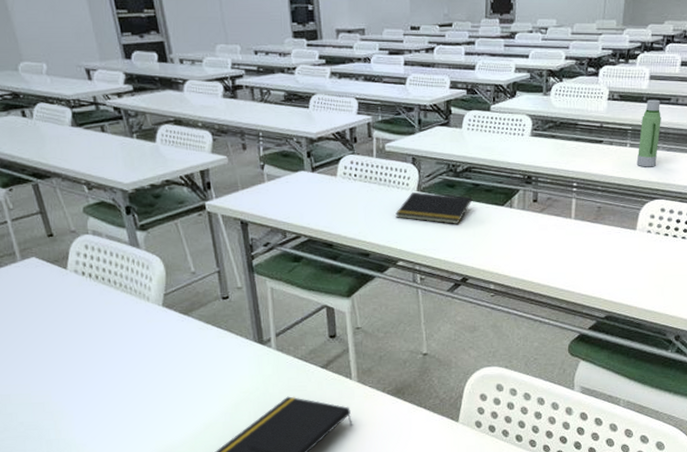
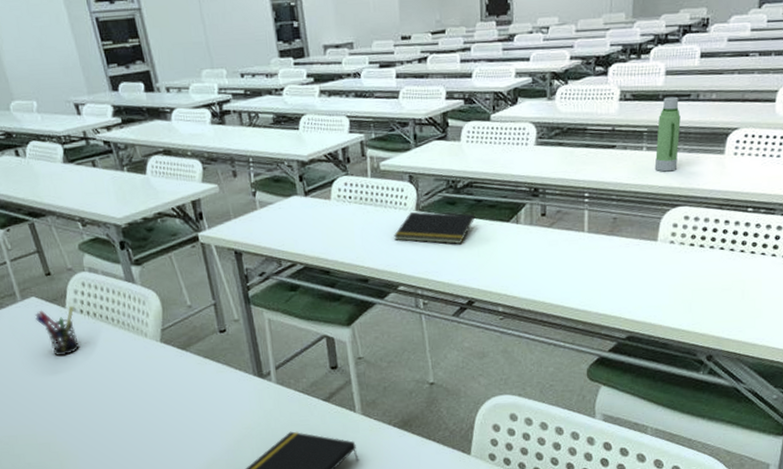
pen holder: none [35,268,81,317] -> present [35,306,80,356]

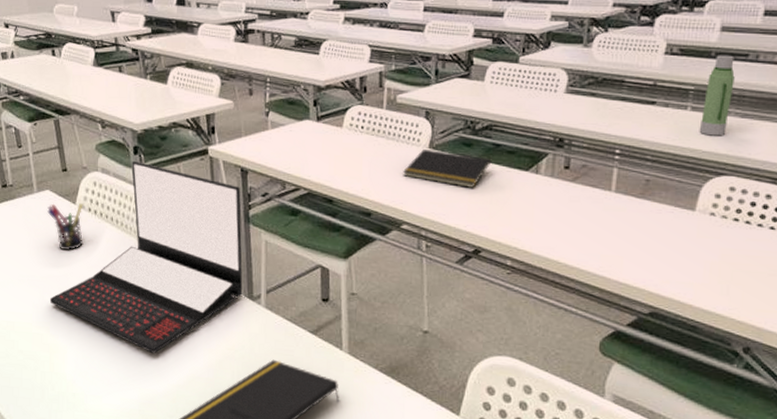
laptop: none [51,255,252,444] -> present [49,160,243,353]

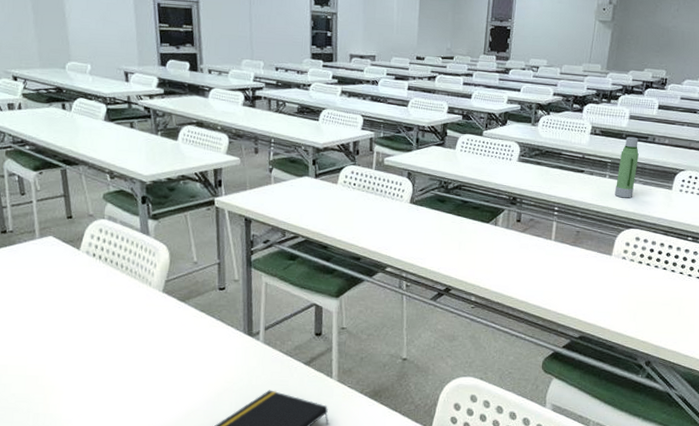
pen holder: present [47,203,84,251] -> none [49,249,88,295]
laptop: present [49,160,243,353] -> none [47,209,244,390]
notepad: present [403,148,492,188] -> none [388,203,461,237]

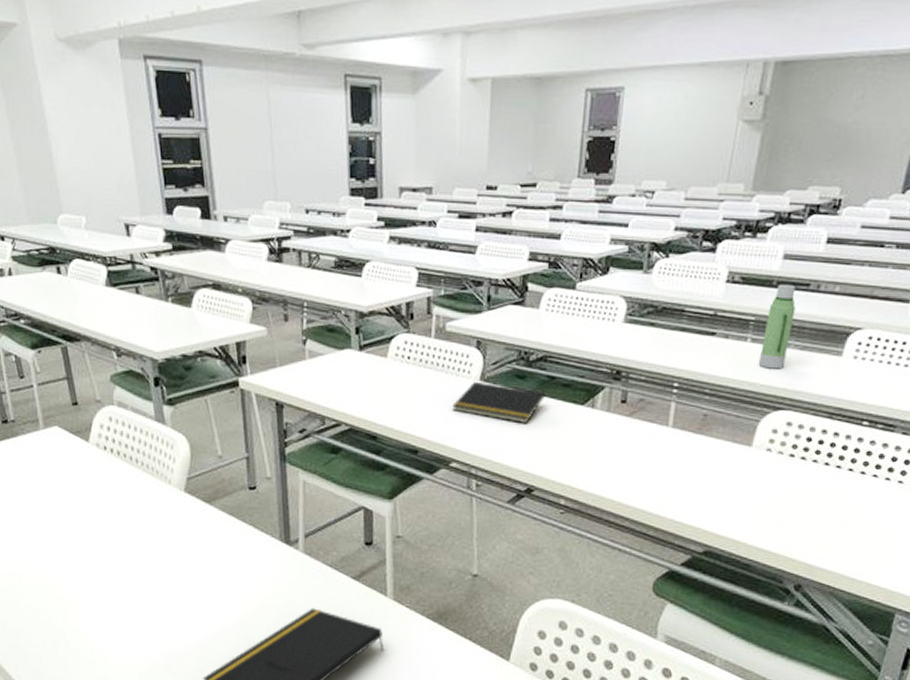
notepad: none [388,203,461,237] -> present [452,381,546,423]

